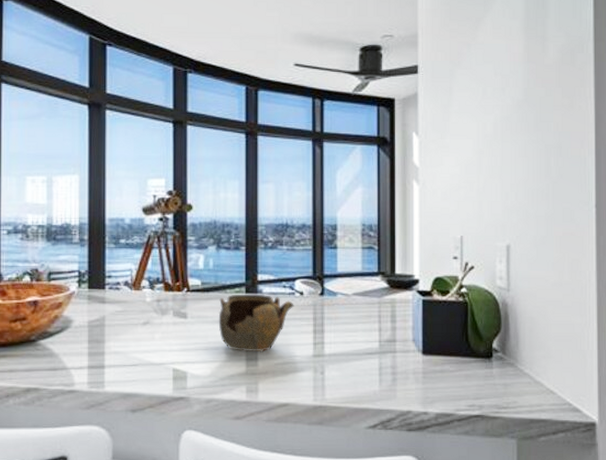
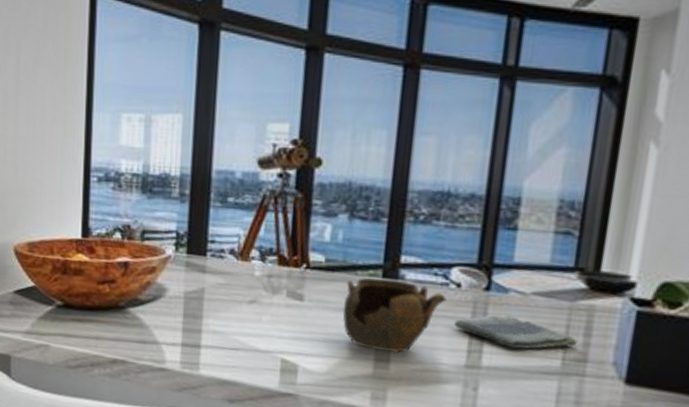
dish towel: none [302,311,388,338] -> present [454,313,578,350]

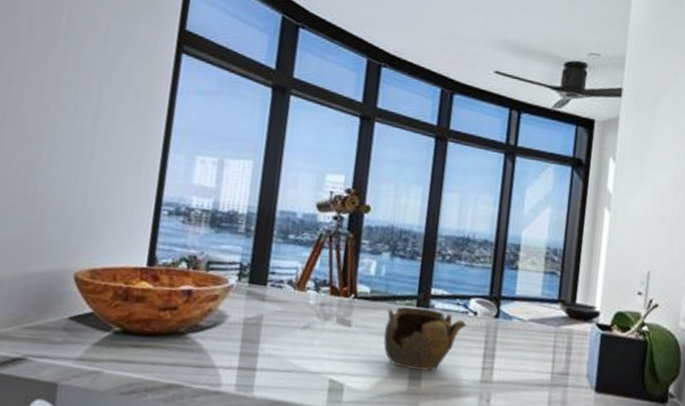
dish towel: present [454,313,578,350] -> none [472,336,562,366]

